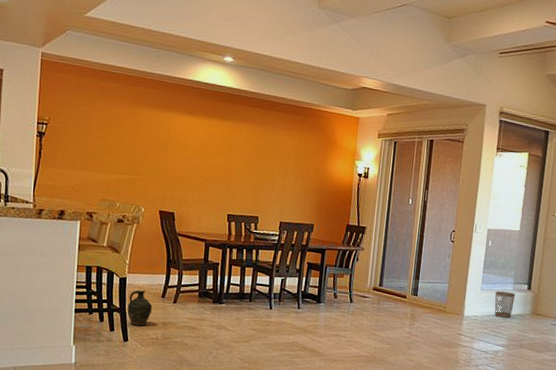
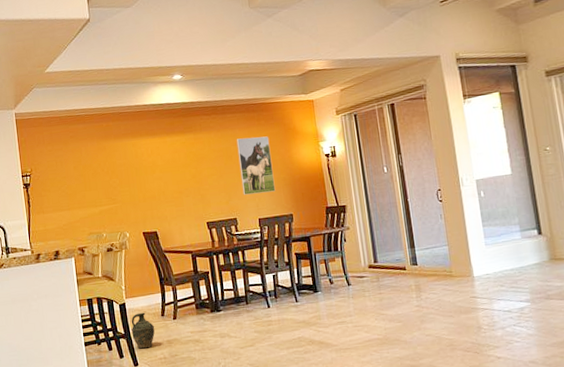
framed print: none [270,138,308,199] -> present [236,136,276,195]
wastebasket: present [494,291,515,318] -> none [502,241,528,271]

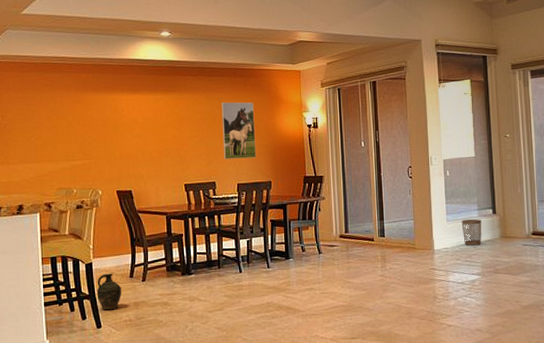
wastebasket: none [502,241,528,271] -> present [461,219,482,246]

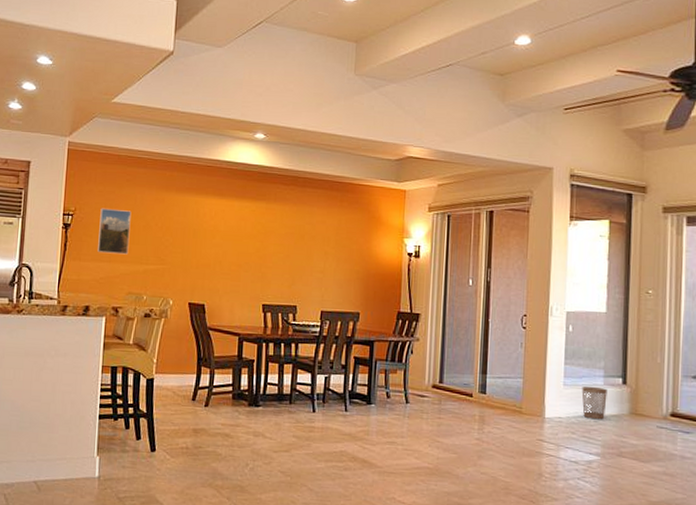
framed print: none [23,113,55,155] -> present [98,208,131,255]
ceramic jug: present [96,273,122,311] -> none [154,392,182,434]
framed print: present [221,102,257,159] -> none [308,217,349,284]

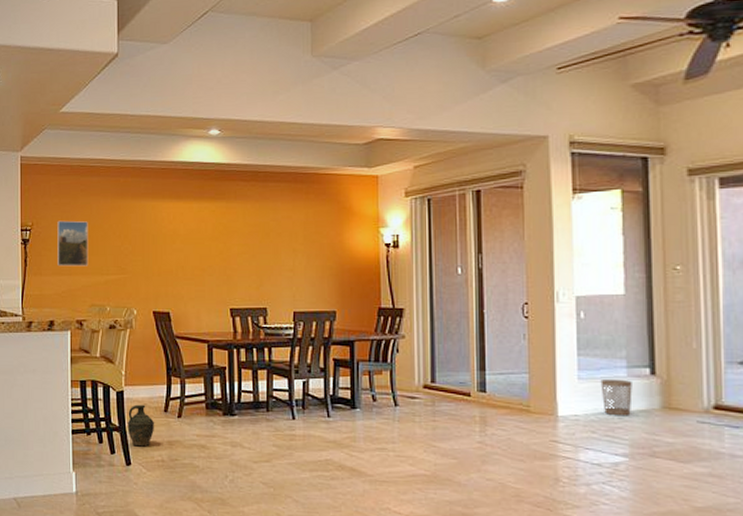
ceramic jug: none [154,392,182,434] -> present [127,404,155,447]

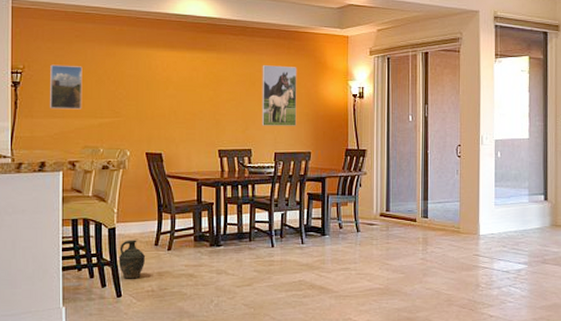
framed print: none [277,213,318,282] -> present [261,65,297,126]
wastebasket: present [600,380,632,416] -> none [510,205,532,233]

